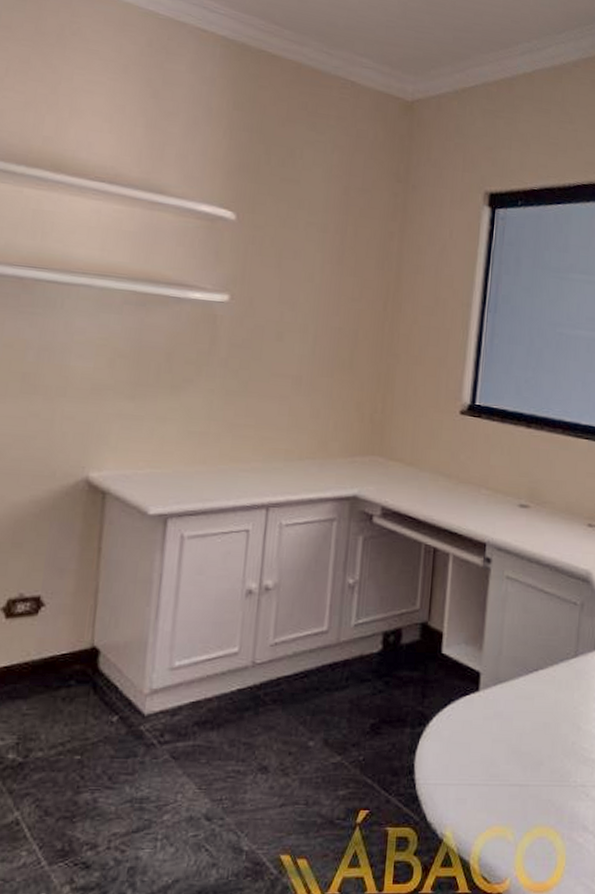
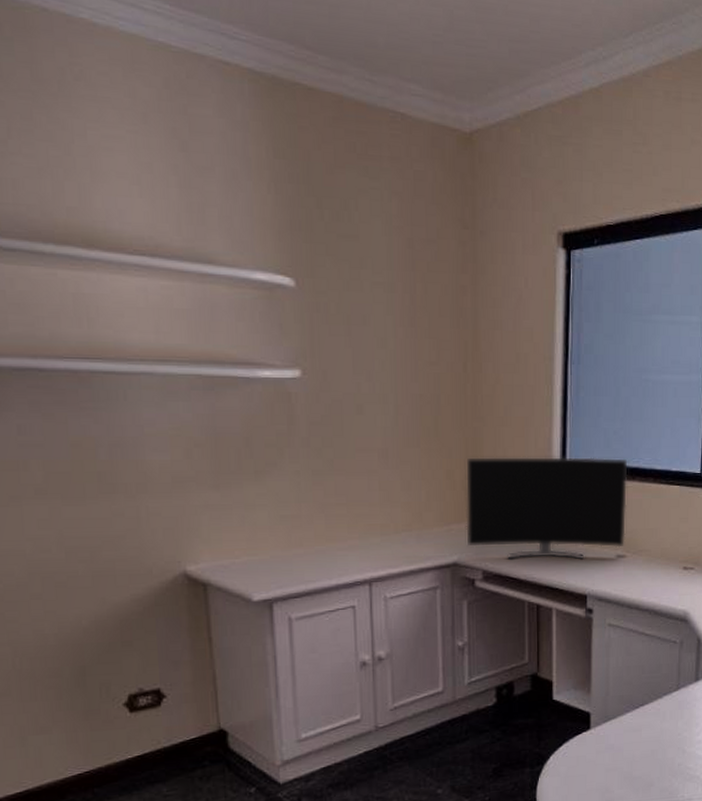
monitor: none [369,392,537,506] -> present [466,457,628,560]

